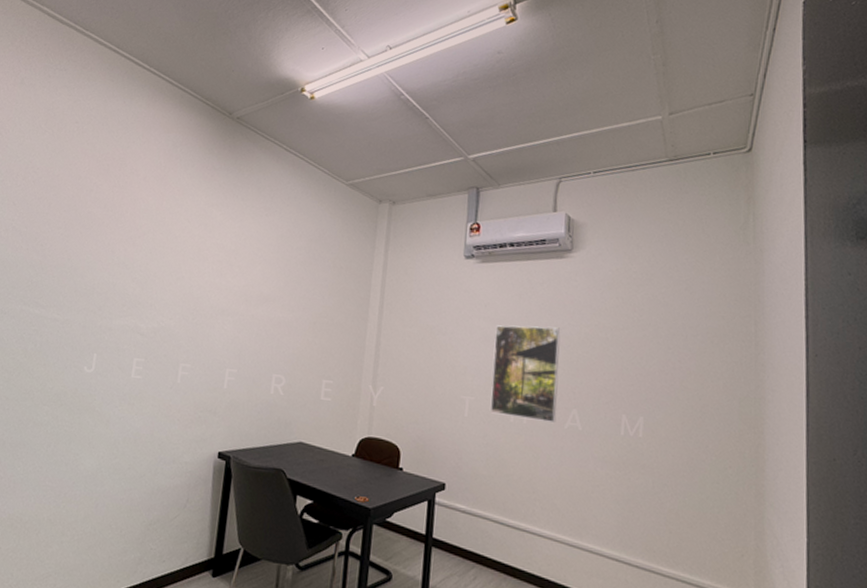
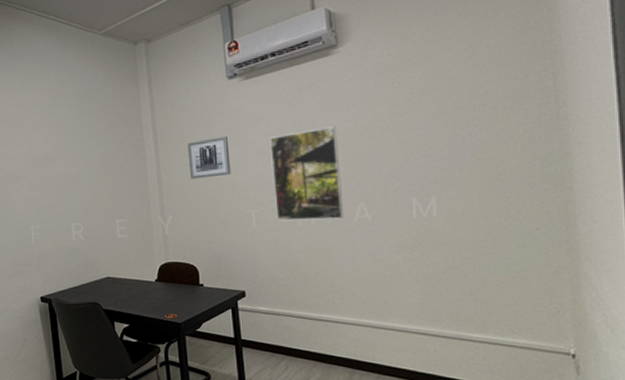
wall art: none [410,313,455,355] -> present [187,136,231,179]

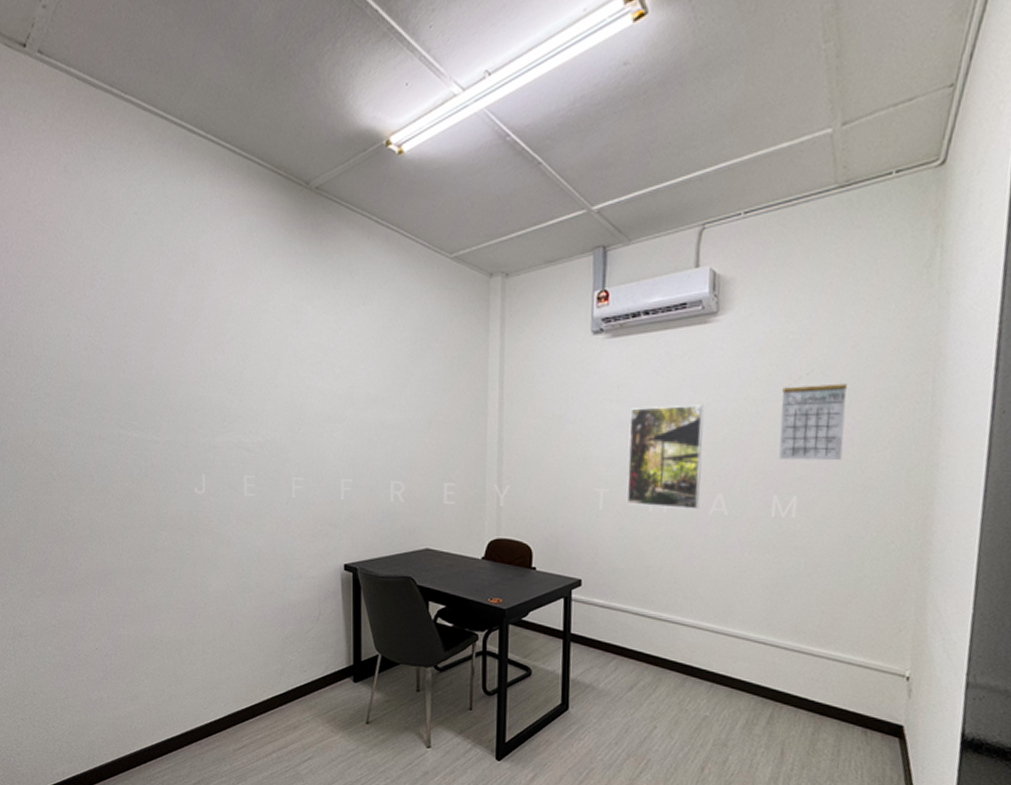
wall art: present [187,136,231,179] -> none [536,400,584,446]
calendar: none [407,82,474,166] -> present [778,370,847,461]

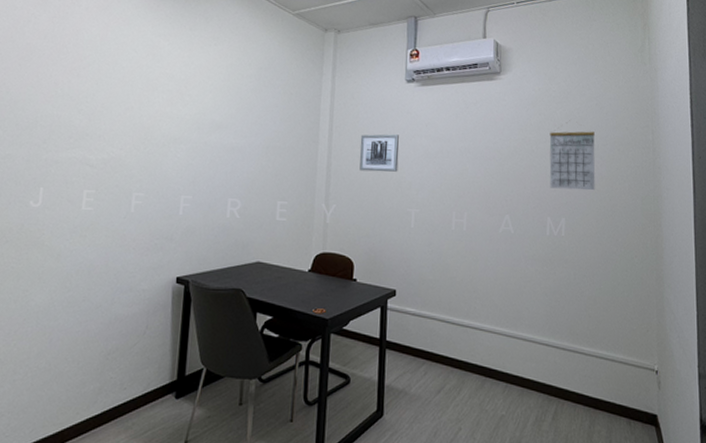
wall art: none [536,400,584,446] -> present [359,134,399,172]
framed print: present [626,404,704,509] -> none [433,142,493,228]

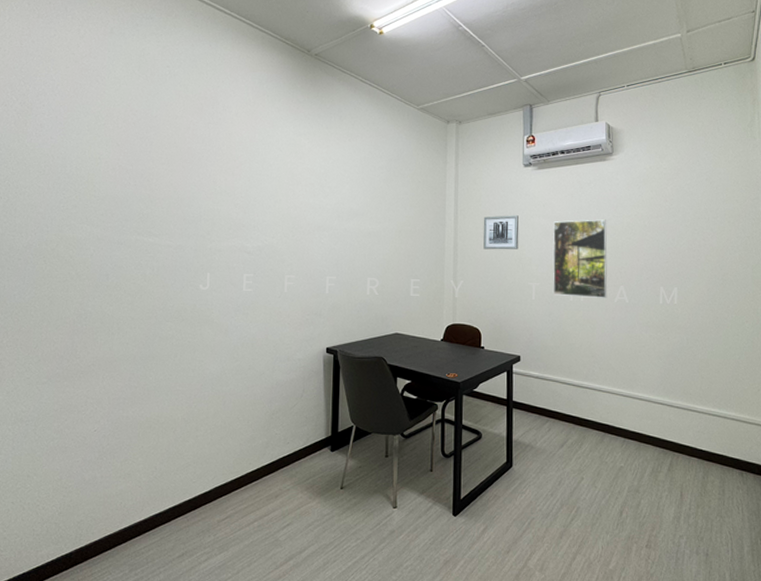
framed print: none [433,142,493,228] -> present [553,219,608,298]
calendar: present [549,120,595,191] -> none [661,195,706,261]

